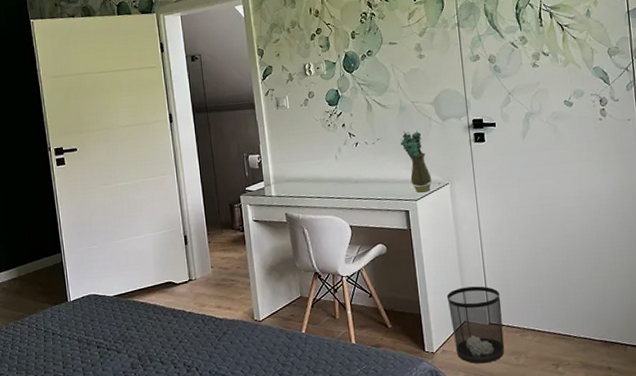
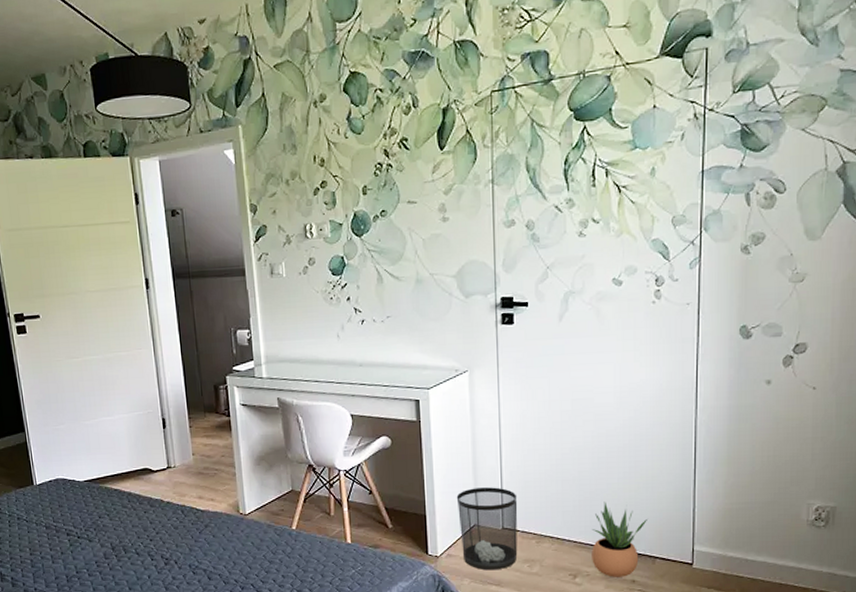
vase: present [400,130,432,193] -> none [413,307,449,380]
potted plant: none [568,295,616,365] -> present [591,501,647,577]

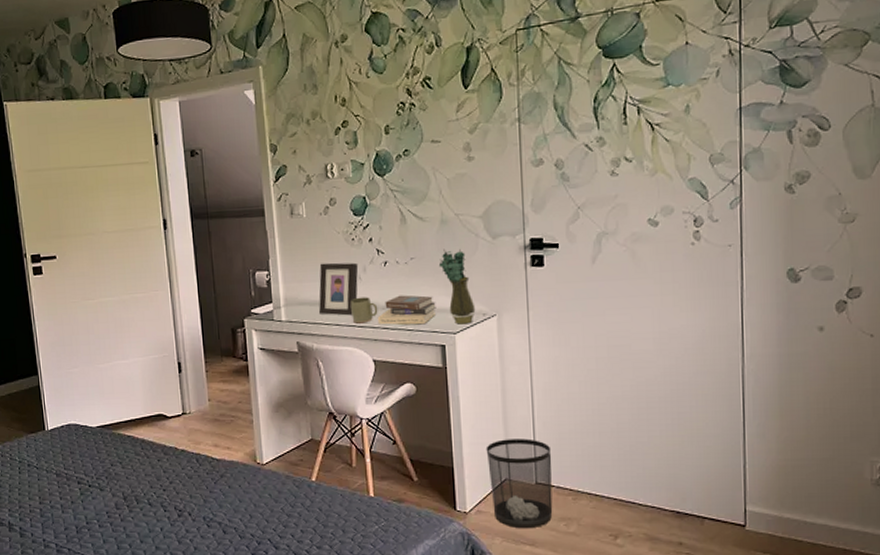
picture frame: none [298,321,337,373] -> present [319,262,359,316]
mug: none [328,354,356,380] -> present [350,297,378,324]
books: none [354,352,411,381] -> present [377,295,437,325]
vase: none [413,307,449,380] -> present [438,249,476,324]
potted plant: present [591,501,647,577] -> none [632,455,694,539]

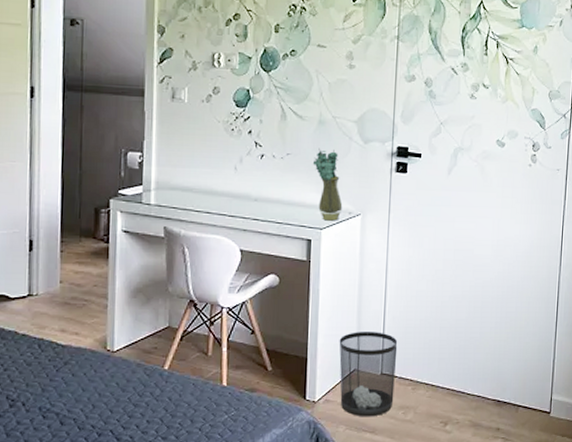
picture frame: present [319,262,359,316] -> none [191,150,236,204]
mug: present [350,297,378,324] -> none [222,187,250,213]
books: present [377,295,437,325] -> none [248,188,307,219]

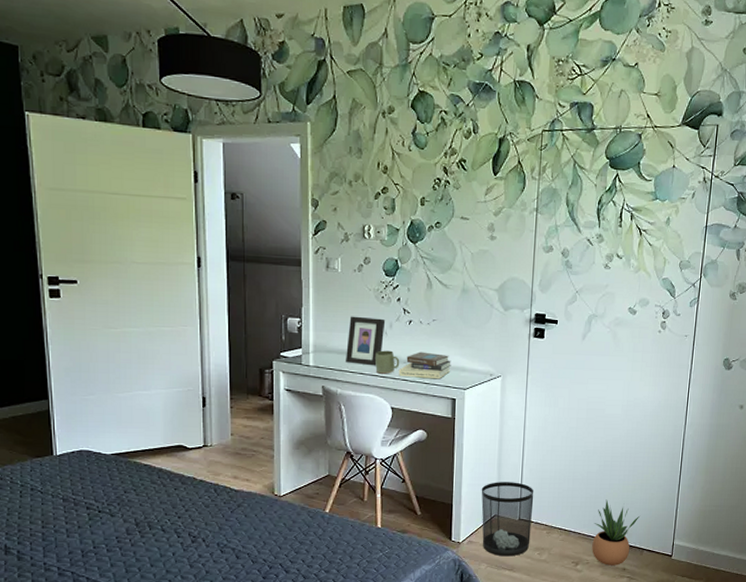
picture frame: none [191,150,236,204] -> present [346,316,386,366]
mug: none [222,187,250,213] -> present [374,350,400,374]
books: none [248,188,307,219] -> present [398,352,451,380]
vase: present [312,148,343,221] -> none [456,314,485,382]
potted plant: none [462,350,513,425] -> present [592,499,639,565]

